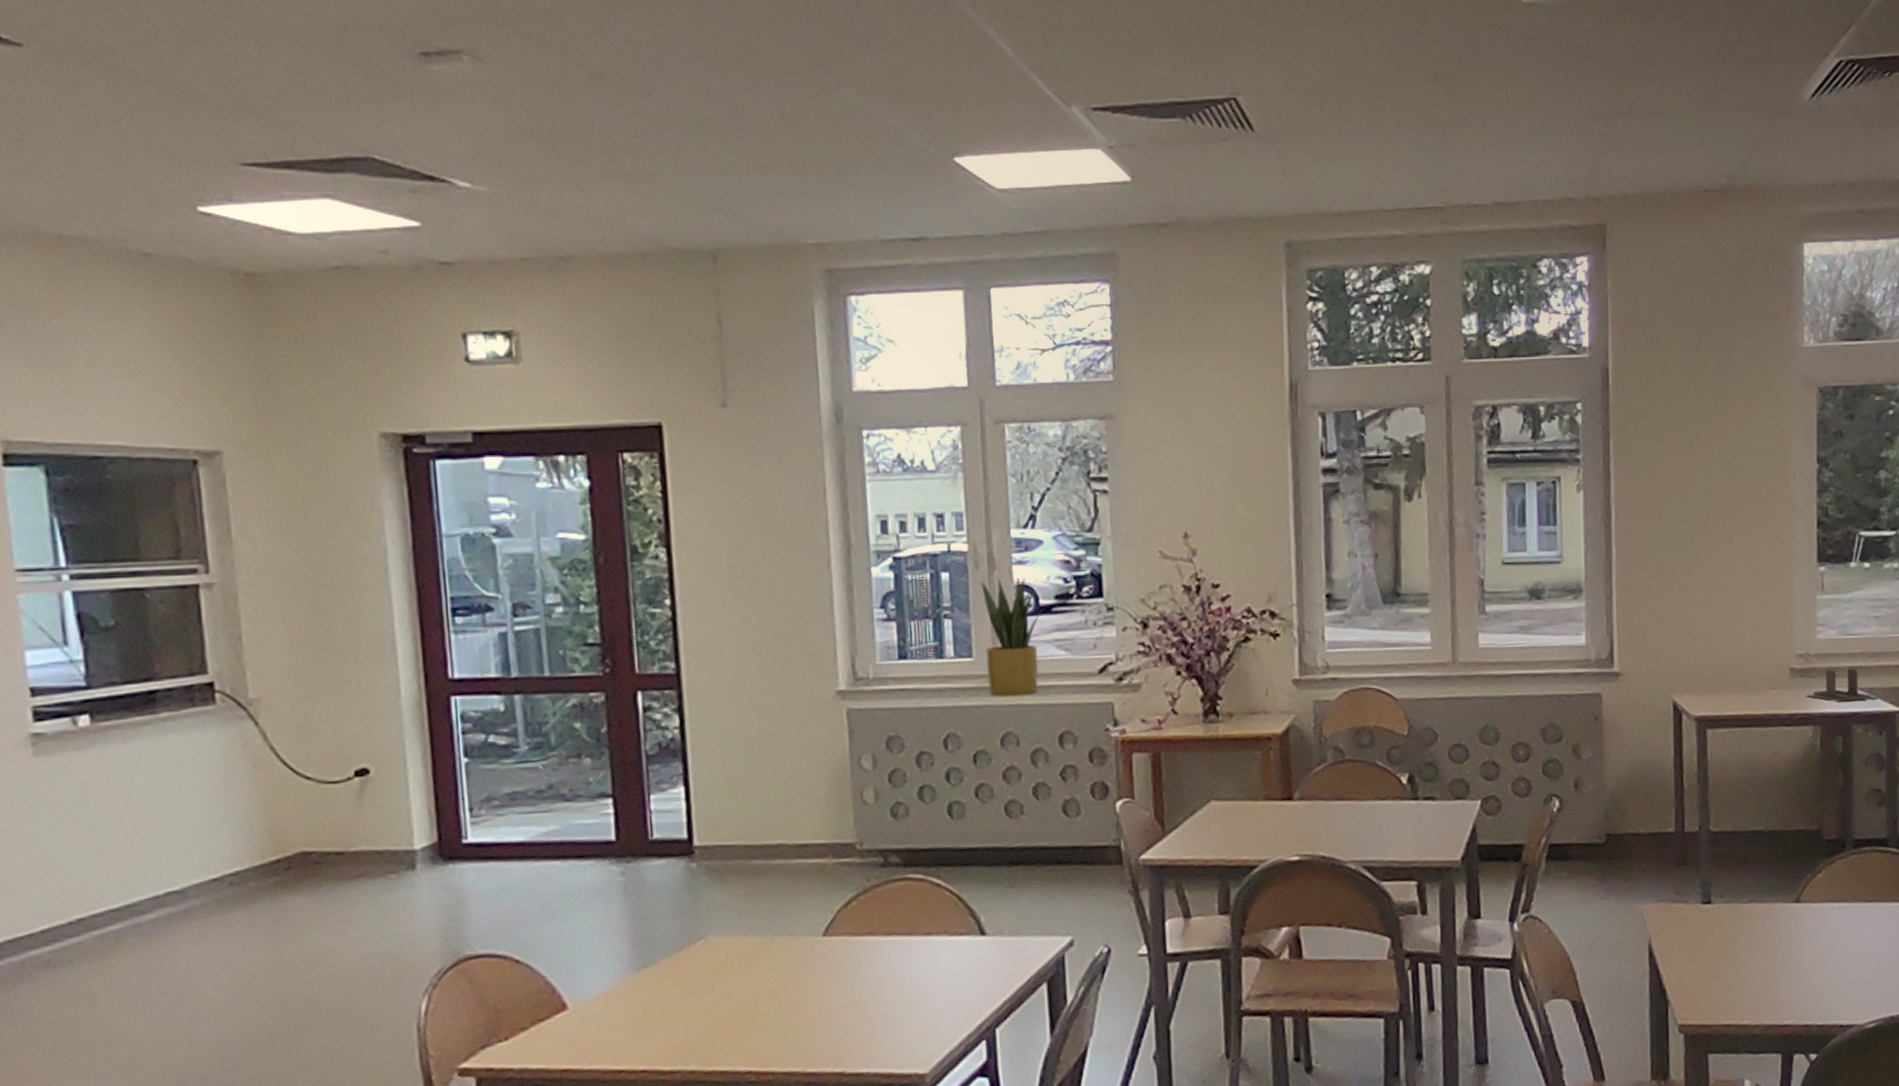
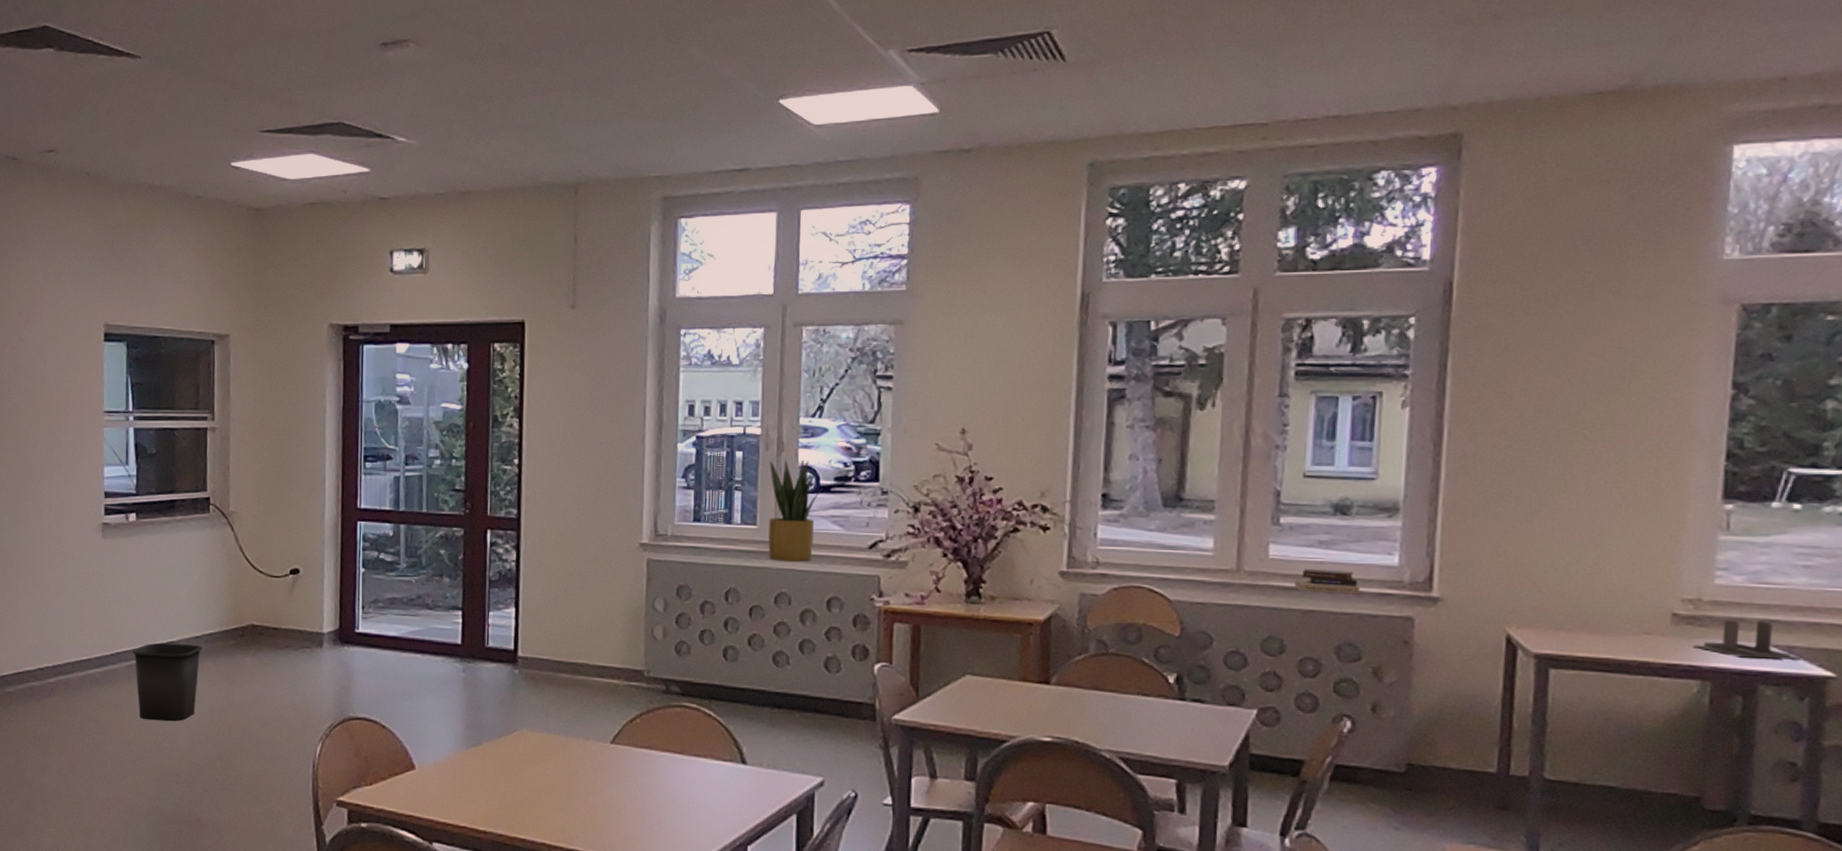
waste bin: none [105,890,225,1008] -> present [132,642,202,721]
books: none [1501,654,1557,678] -> present [1293,568,1361,595]

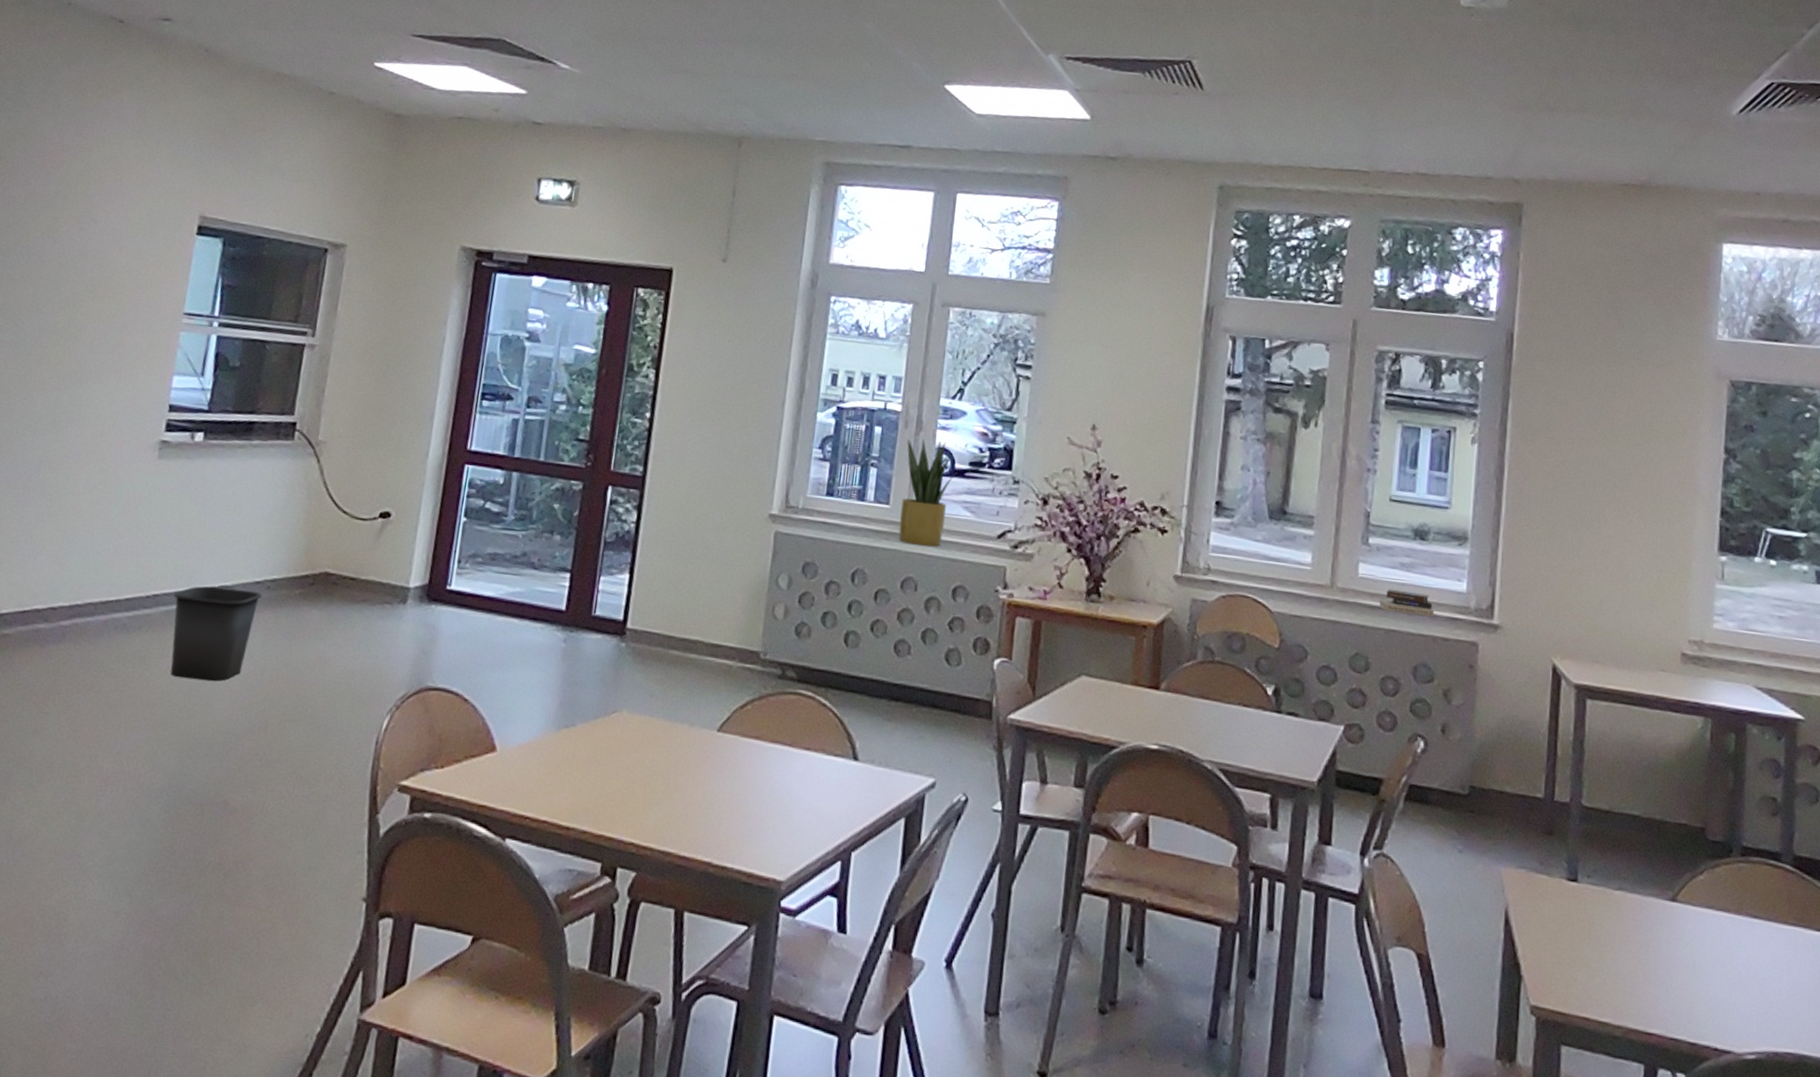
napkin holder: present [1693,620,1801,660] -> none [1698,661,1778,703]

